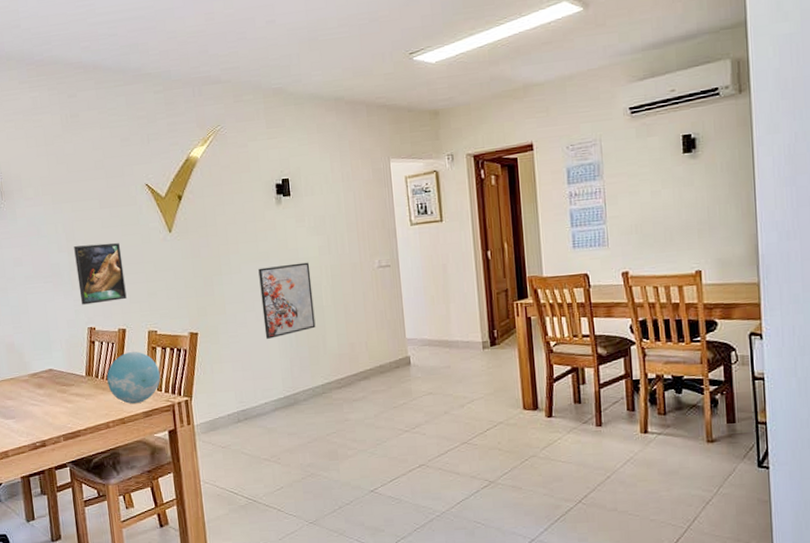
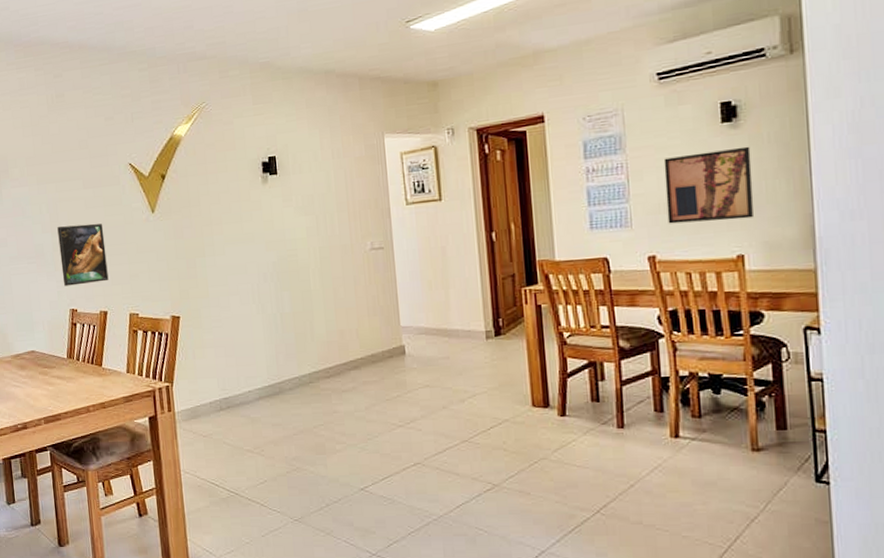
decorative ball: present [106,351,161,404] -> none [87,335,142,388]
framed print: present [258,262,316,339] -> none [243,244,303,324]
wall art: none [635,174,710,243] -> present [663,146,754,224]

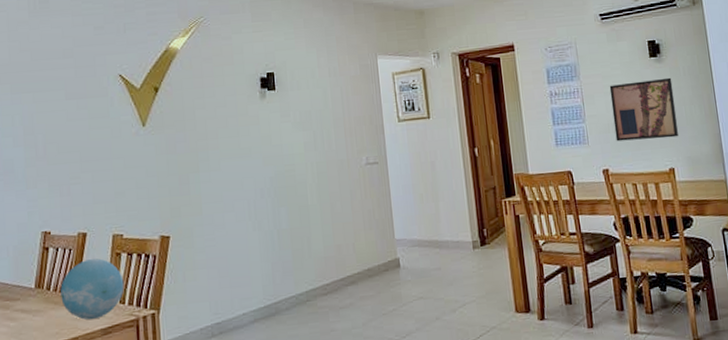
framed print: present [57,223,109,286] -> none [32,137,90,206]
decorative ball: none [87,335,142,388] -> present [59,258,124,320]

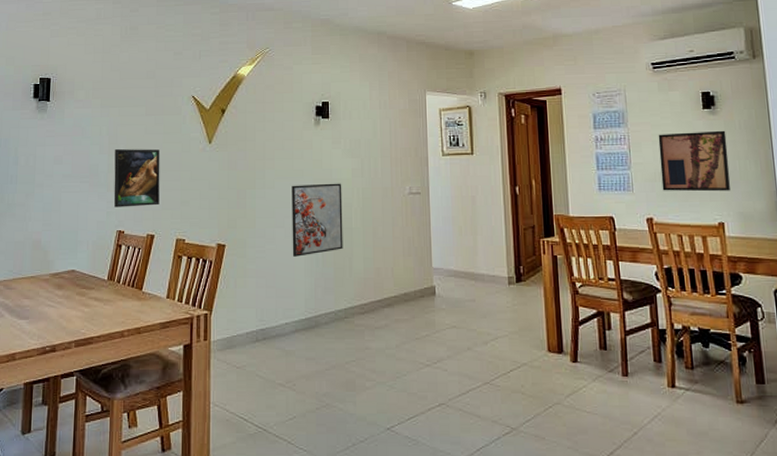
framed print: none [32,137,90,206] -> present [114,149,160,207]
decorative ball: present [59,258,124,320] -> none [127,259,183,313]
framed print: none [239,159,300,242] -> present [292,183,343,257]

